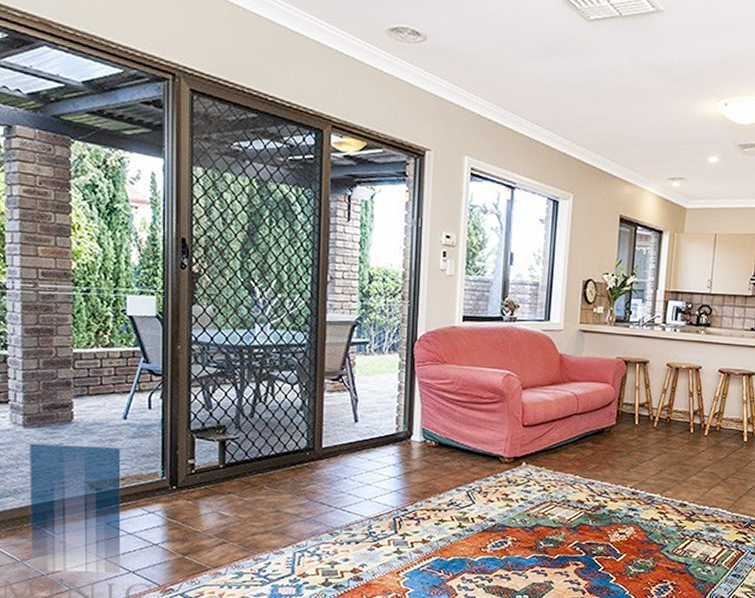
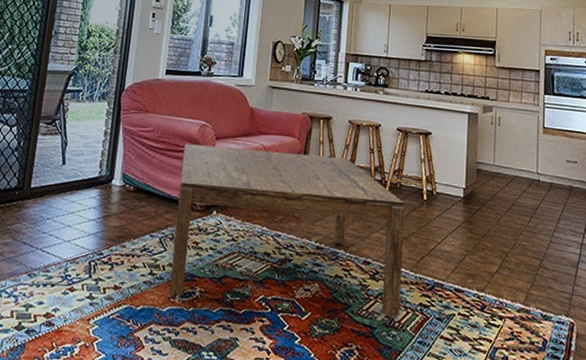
coffee table: none [479,395,725,553] -> present [169,143,405,316]

